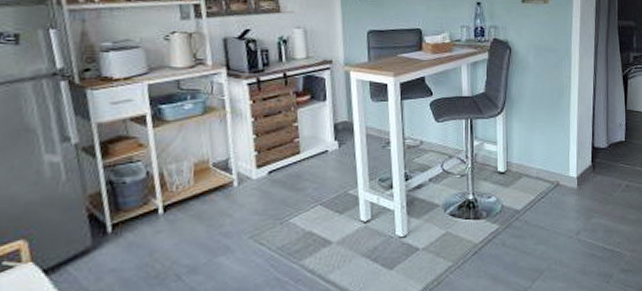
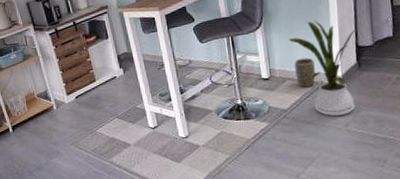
house plant: none [528,114,595,222] -> present [288,20,358,116]
plant pot: none [532,153,552,186] -> present [294,57,316,87]

